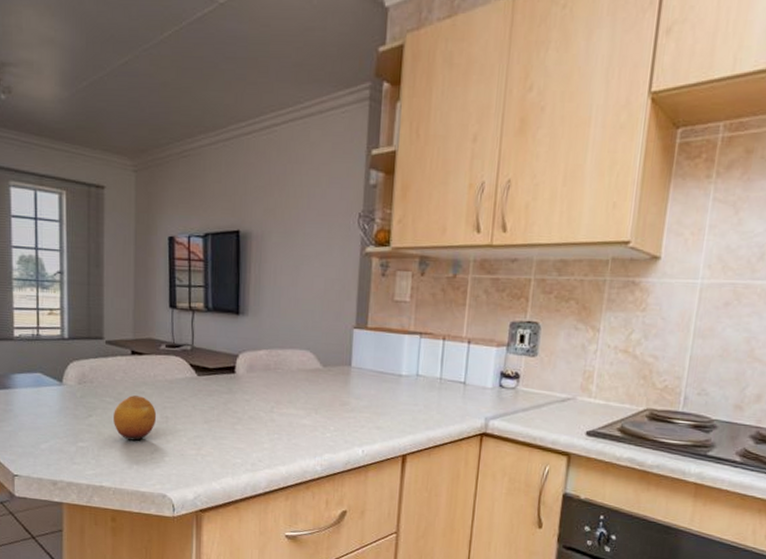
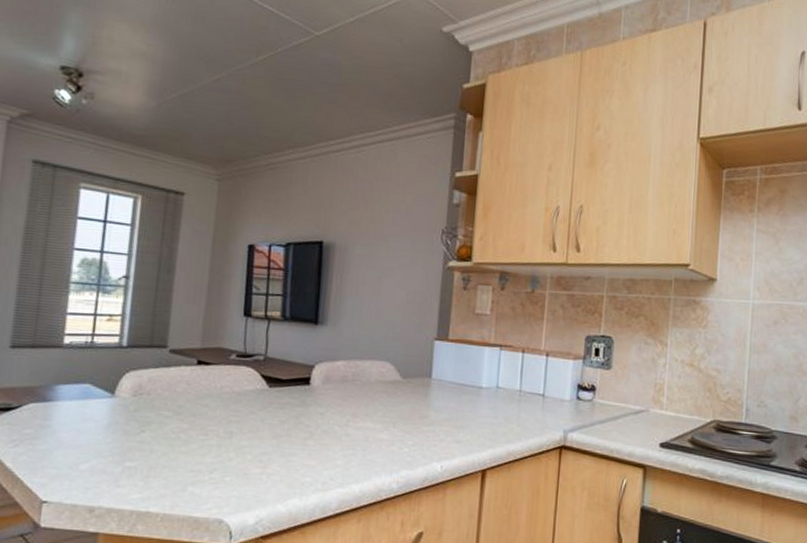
fruit: present [114,395,157,441] -> none [169,409,220,459]

